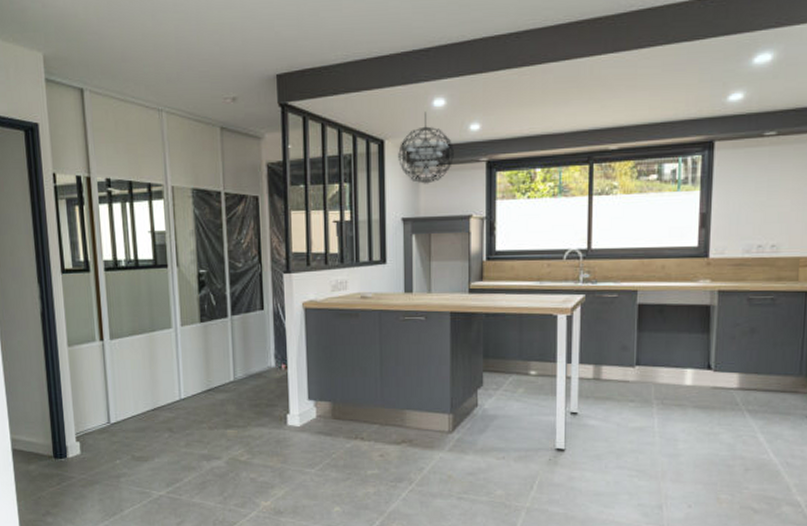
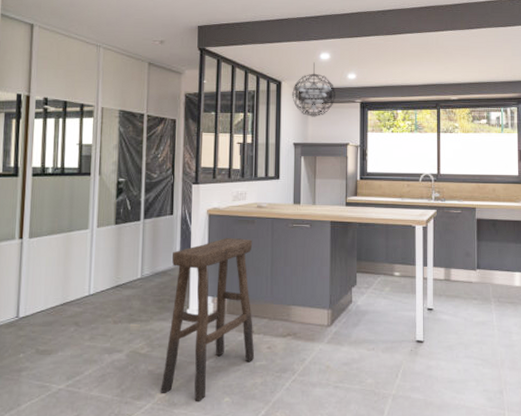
stool: none [265,334,366,511] -> present [161,237,255,402]

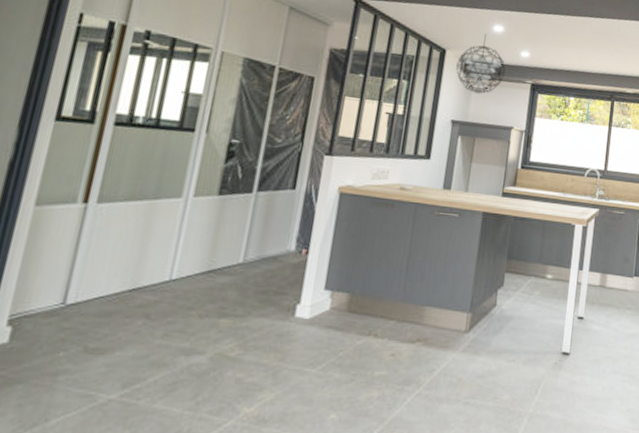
stool: present [161,237,255,402] -> none [248,221,390,420]

